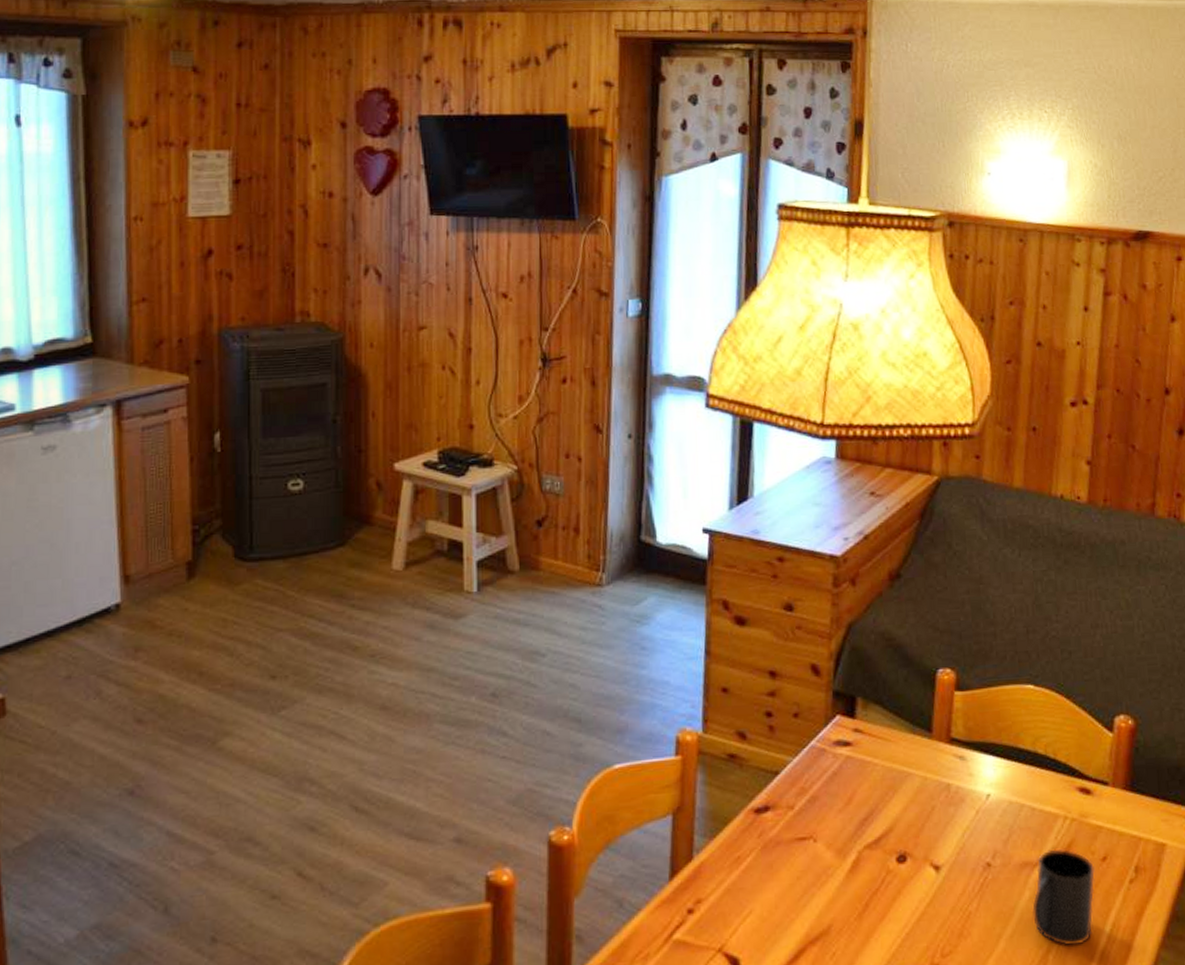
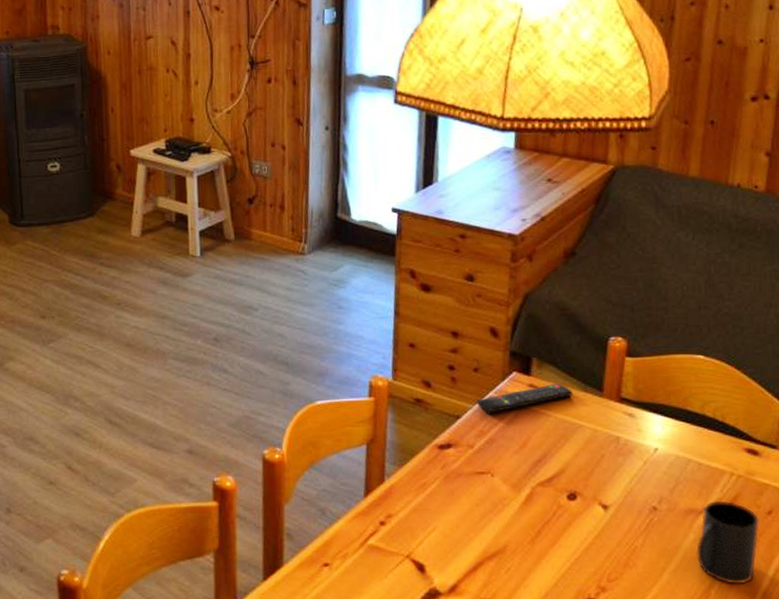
remote control: none [796,725,901,766] -> present [476,383,573,413]

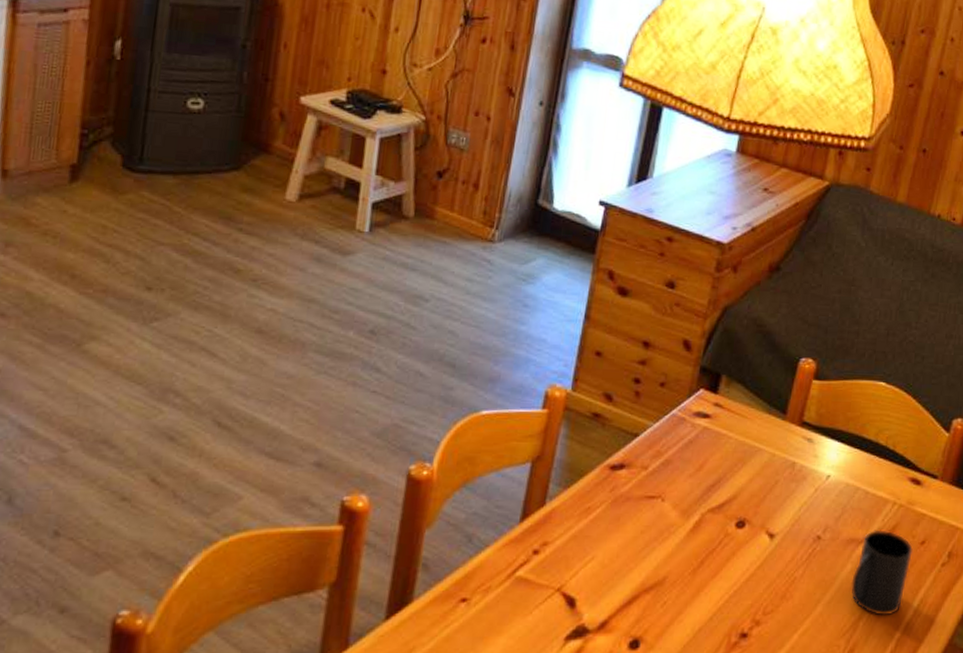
remote control: present [476,383,573,413] -> none [657,403,757,432]

